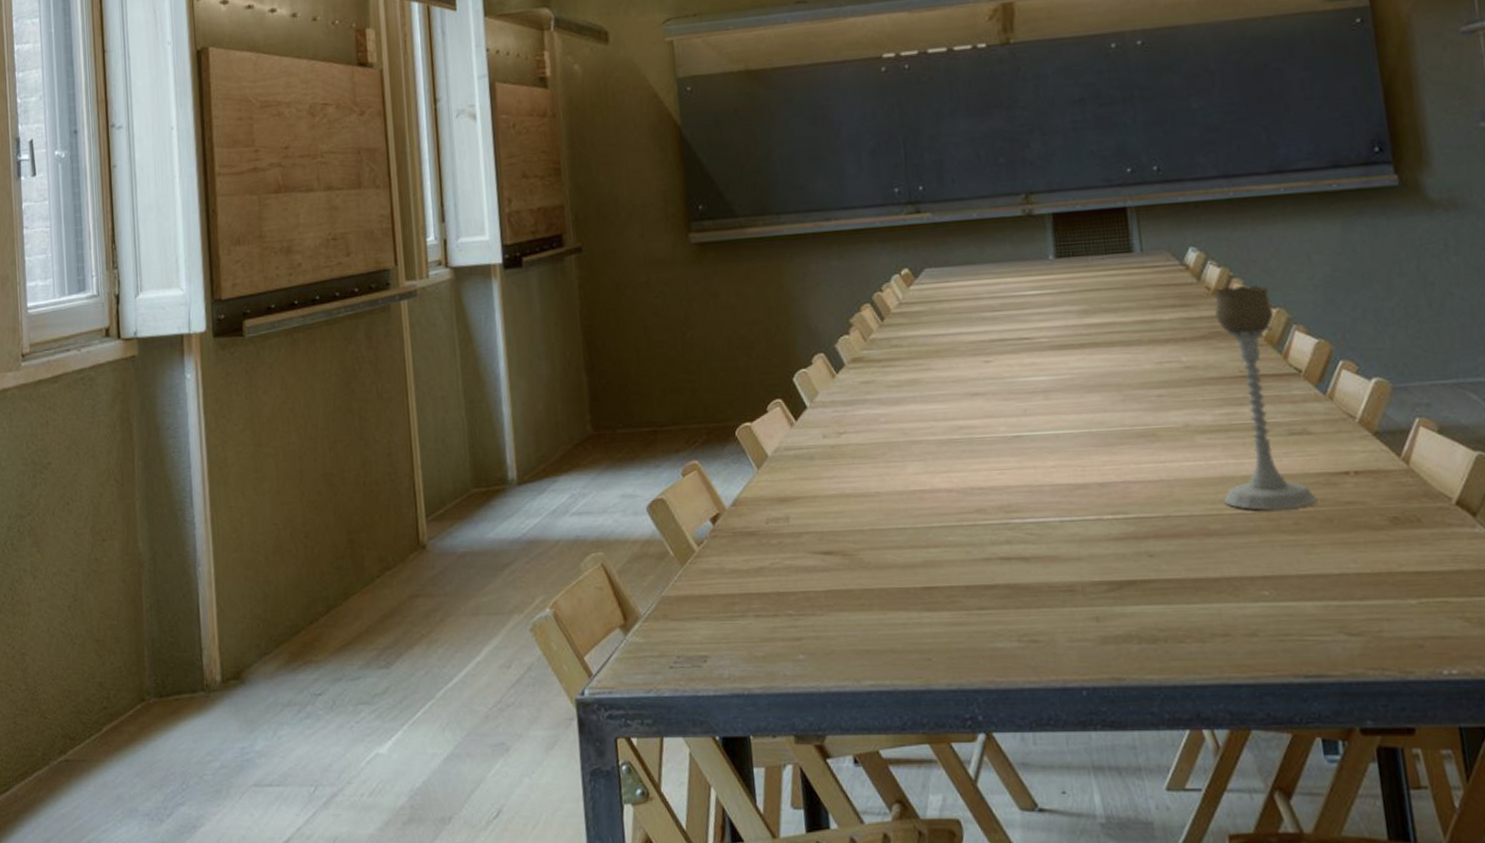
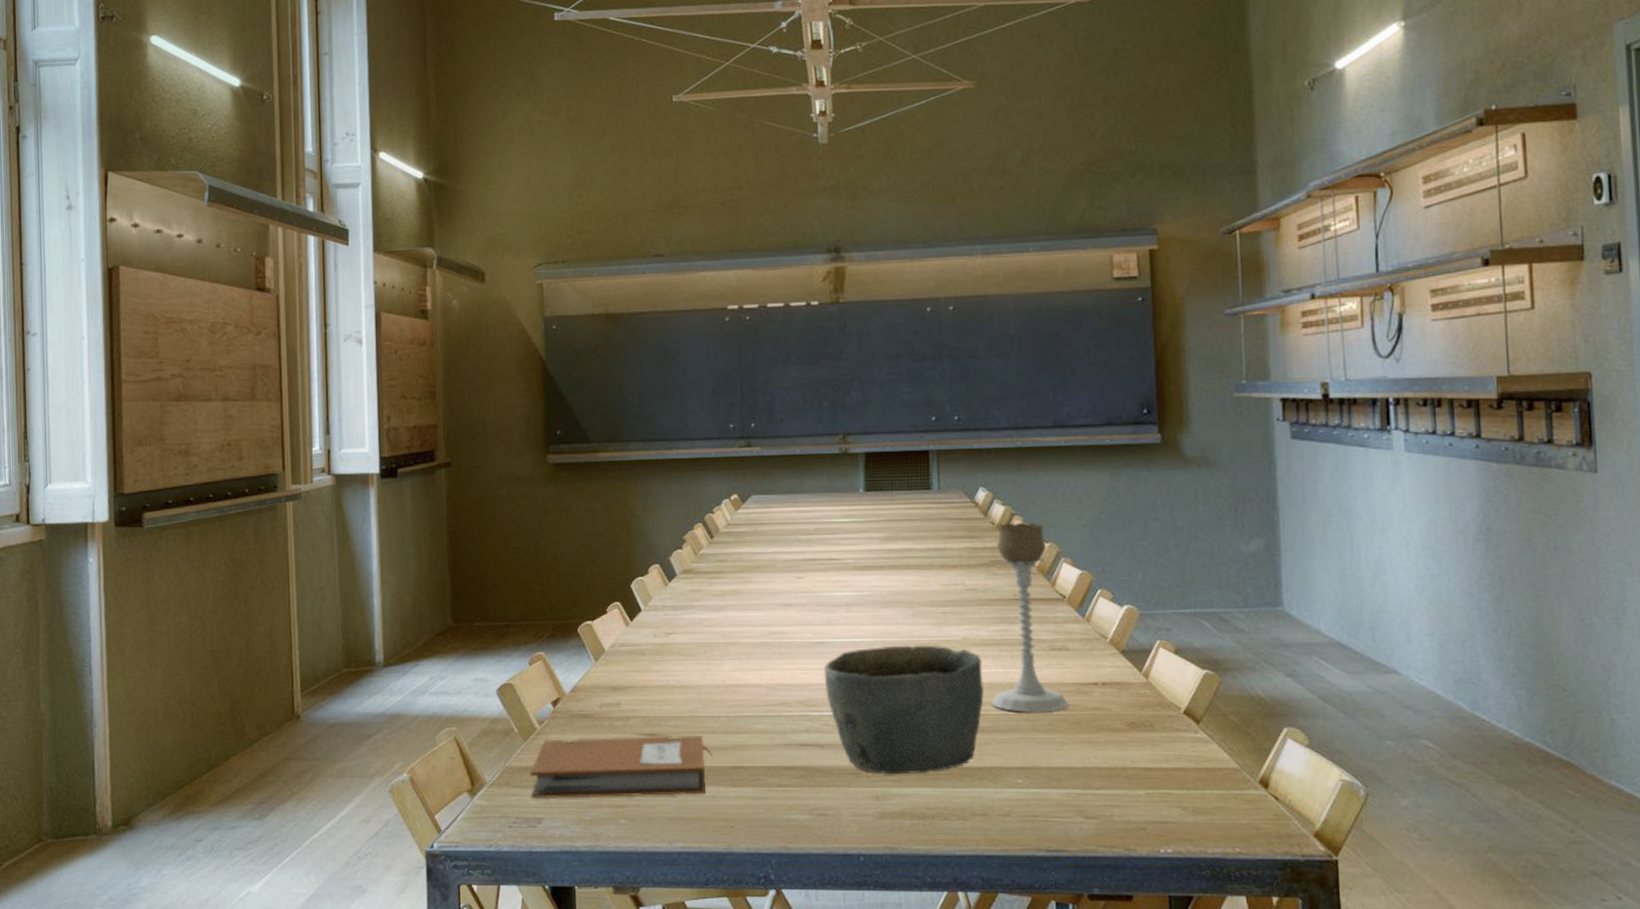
notebook: none [690,551,900,633] -> present [529,734,713,798]
bowl: none [1022,434,1215,591] -> present [823,645,985,775]

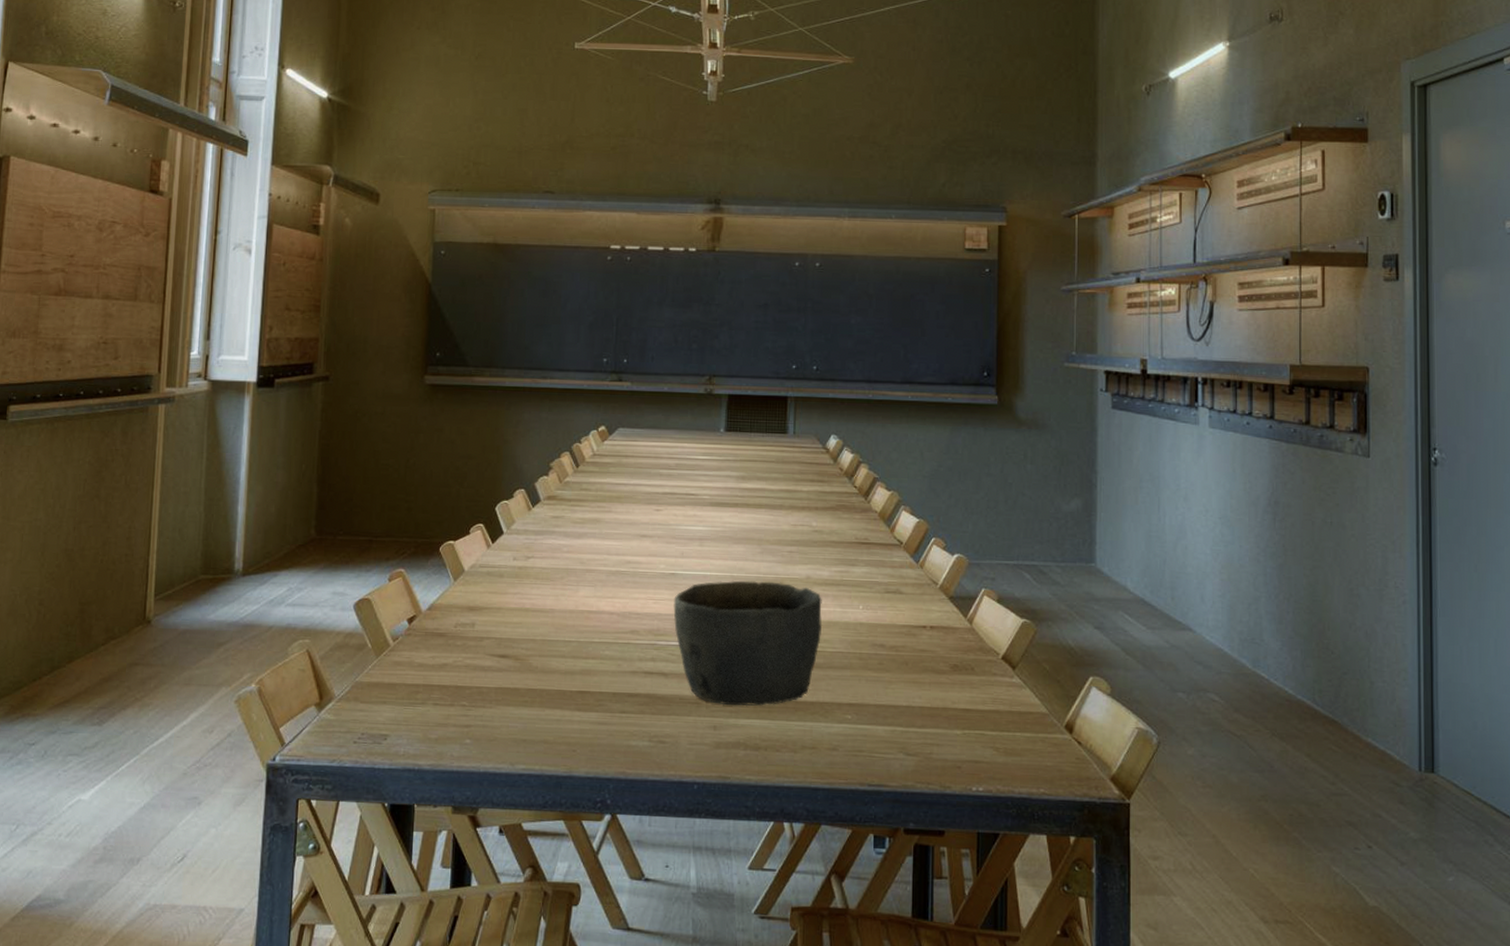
notebook: present [529,734,713,798] -> none [378,655,561,718]
candle holder: present [991,522,1070,713] -> none [827,470,899,652]

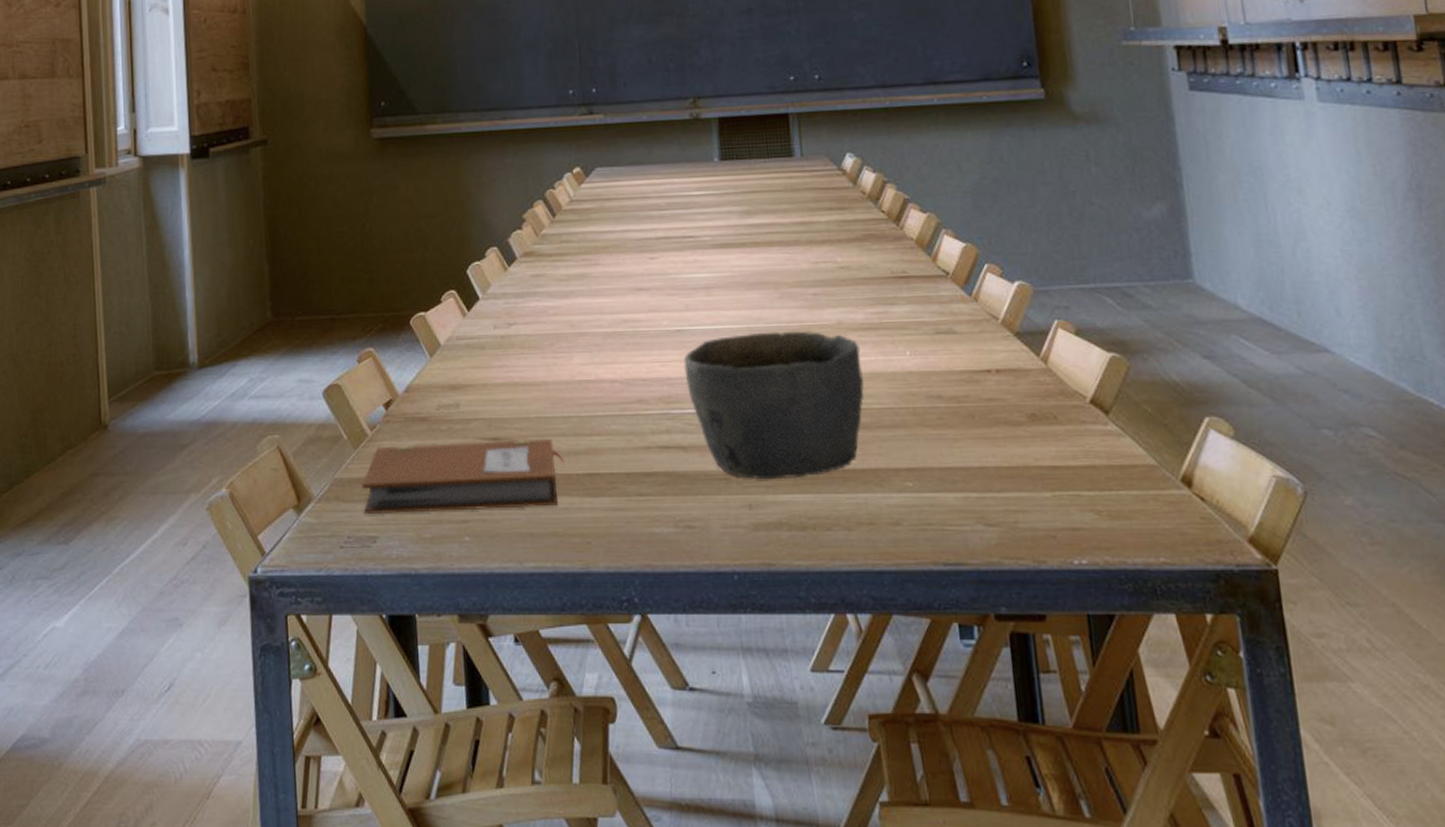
notebook: none [378,655,561,718] -> present [361,438,564,514]

